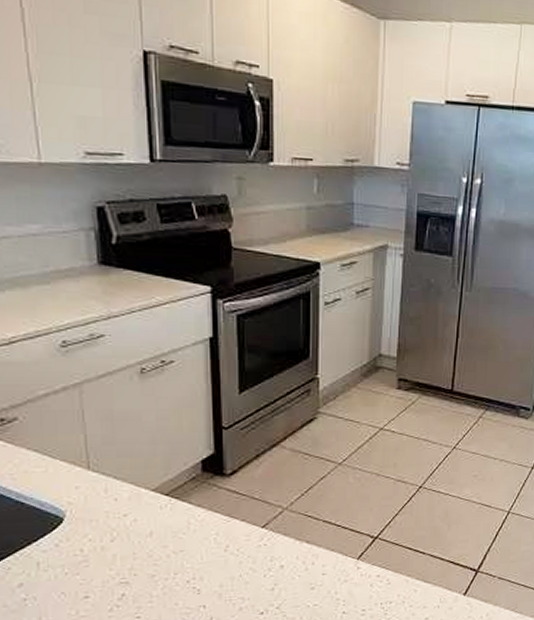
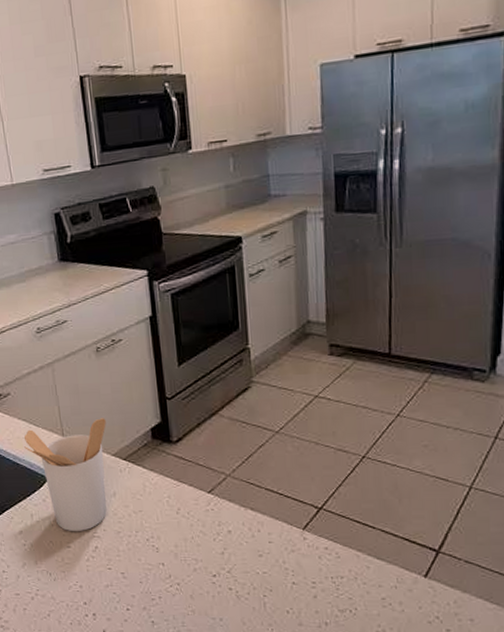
utensil holder: none [33,449,147,580] -> present [24,418,107,532]

